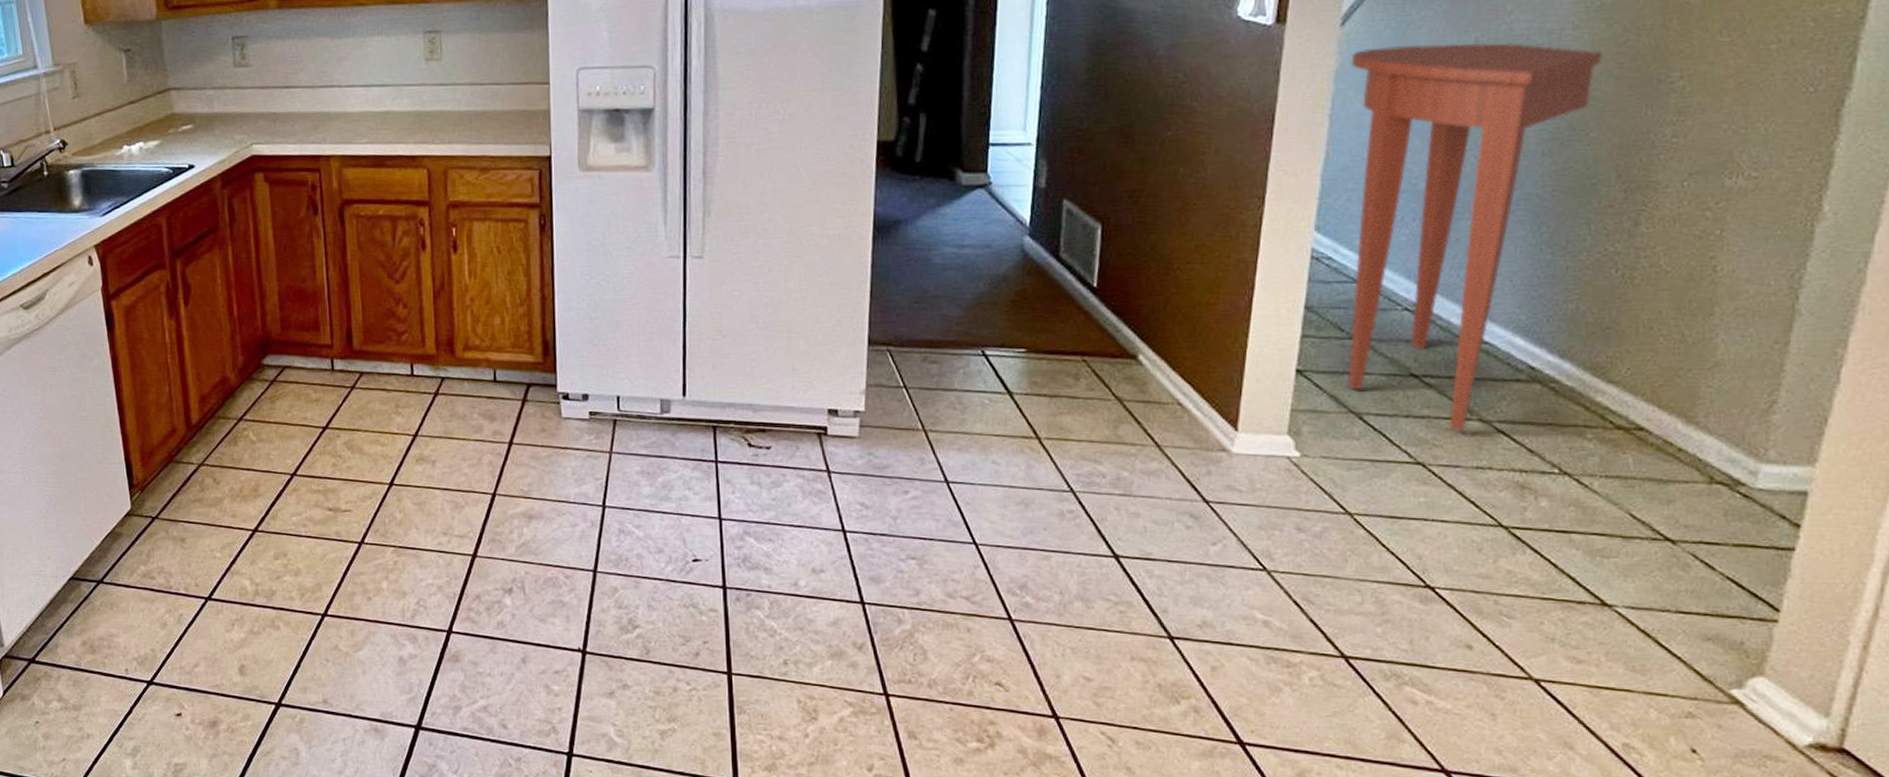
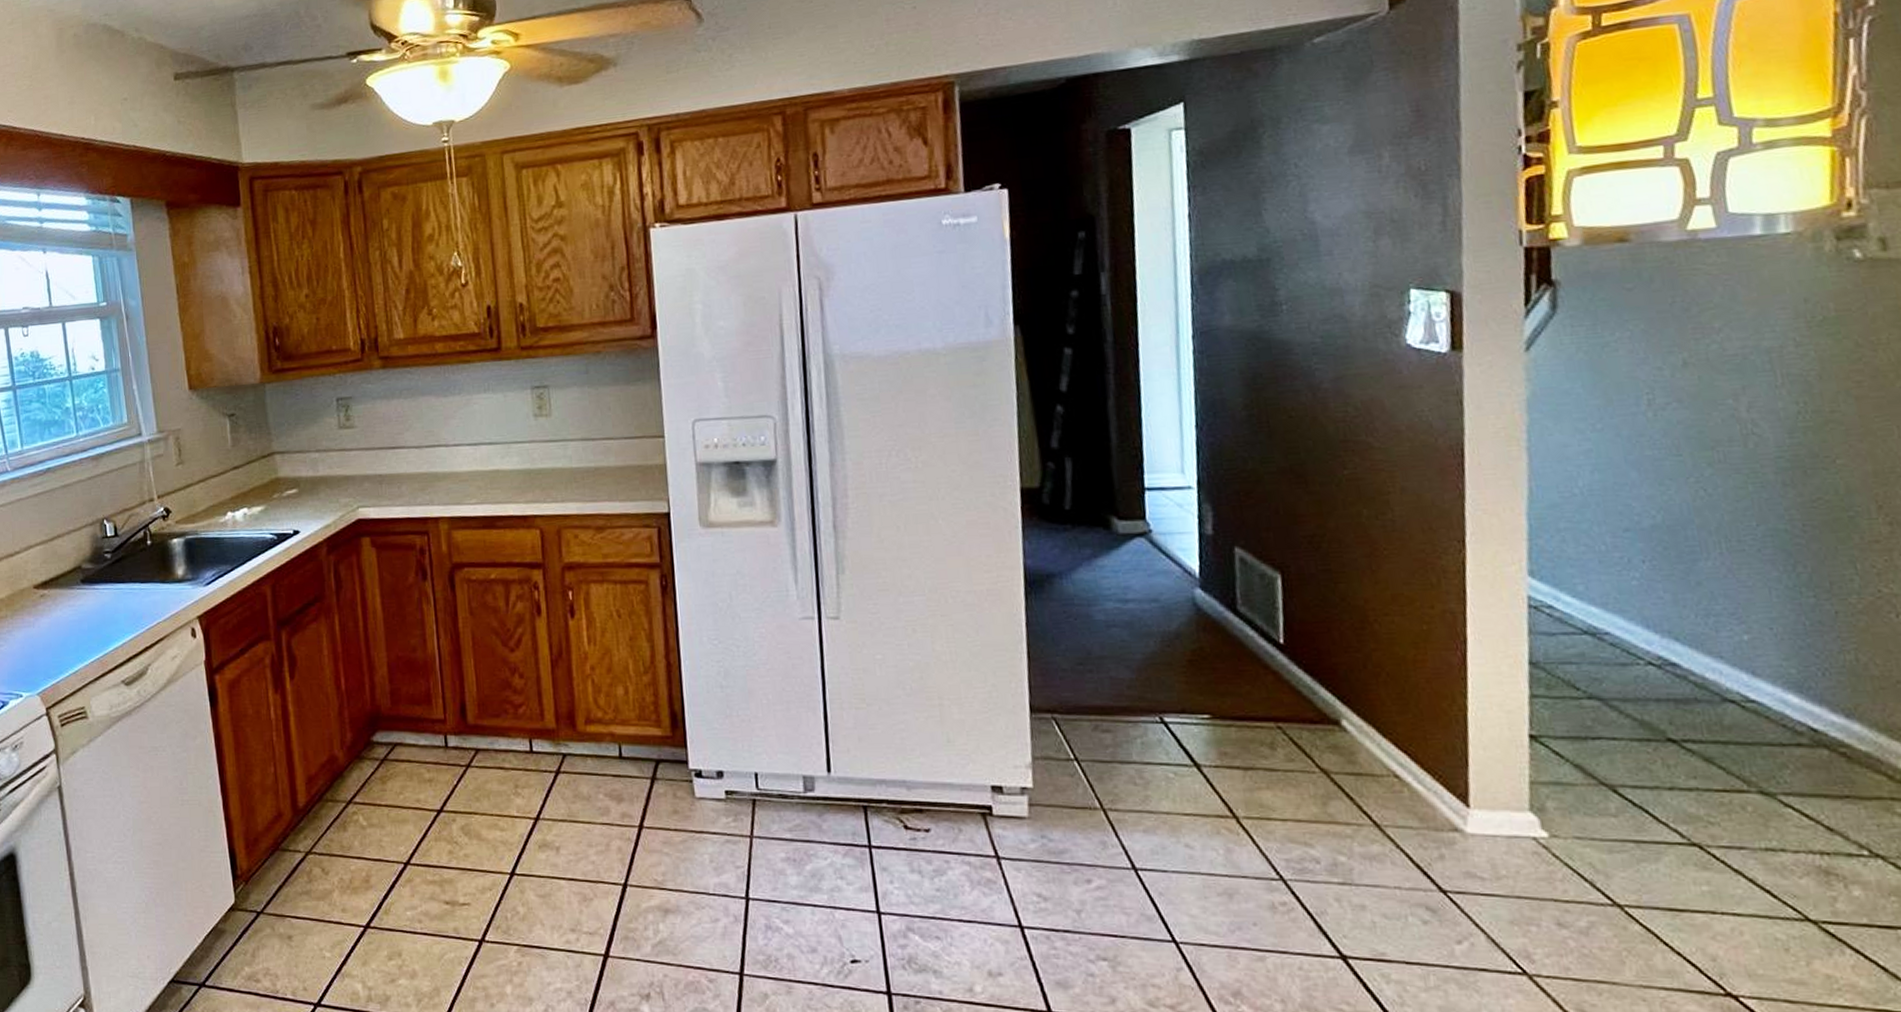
console table: present [1347,42,1603,432] -> none [1541,363,1837,807]

